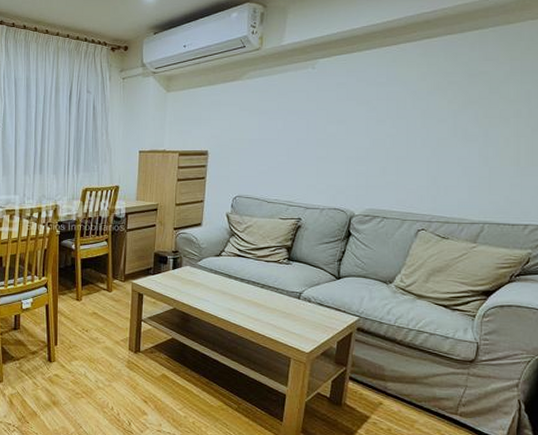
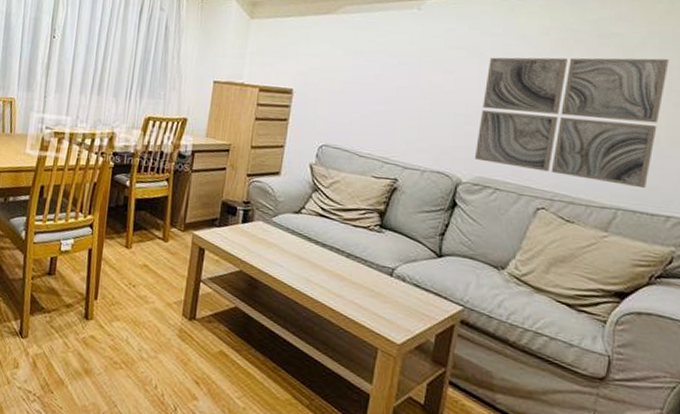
wall art: none [365,91,528,204] -> present [474,57,669,189]

